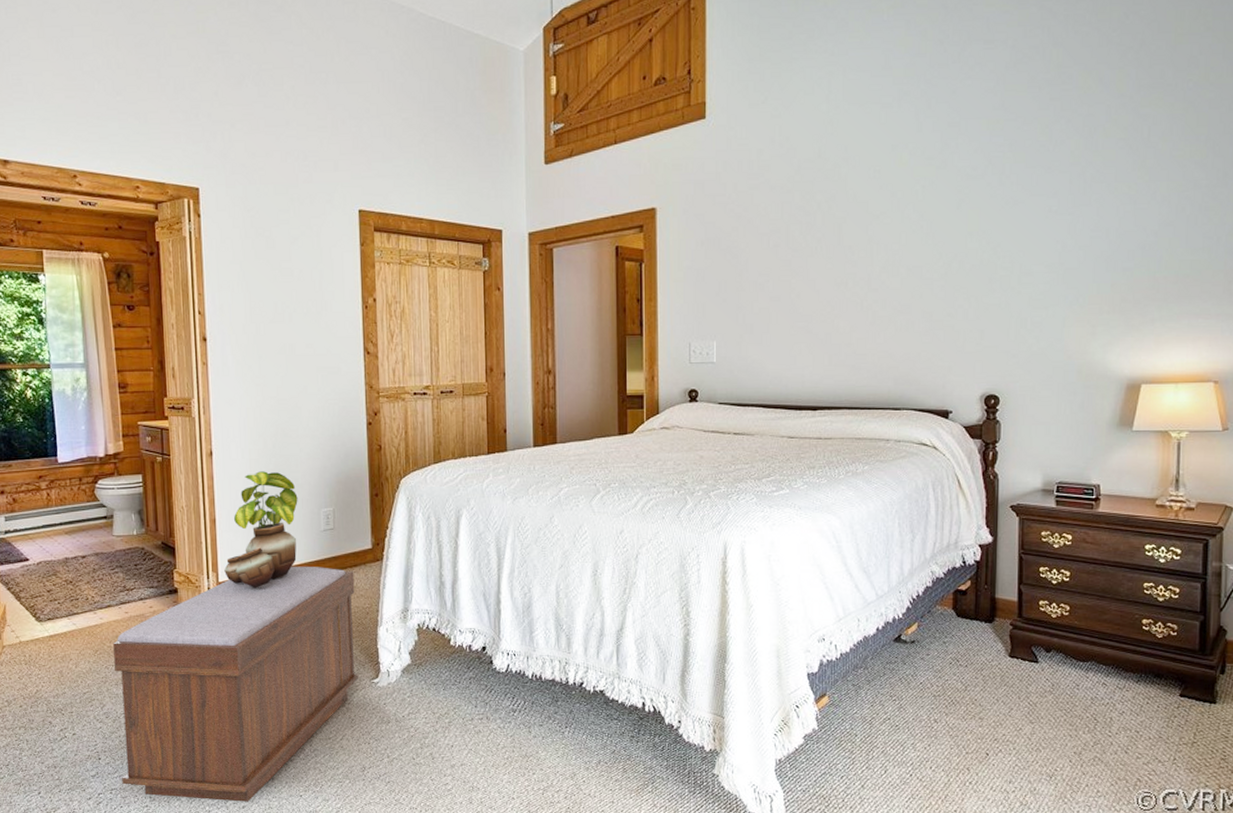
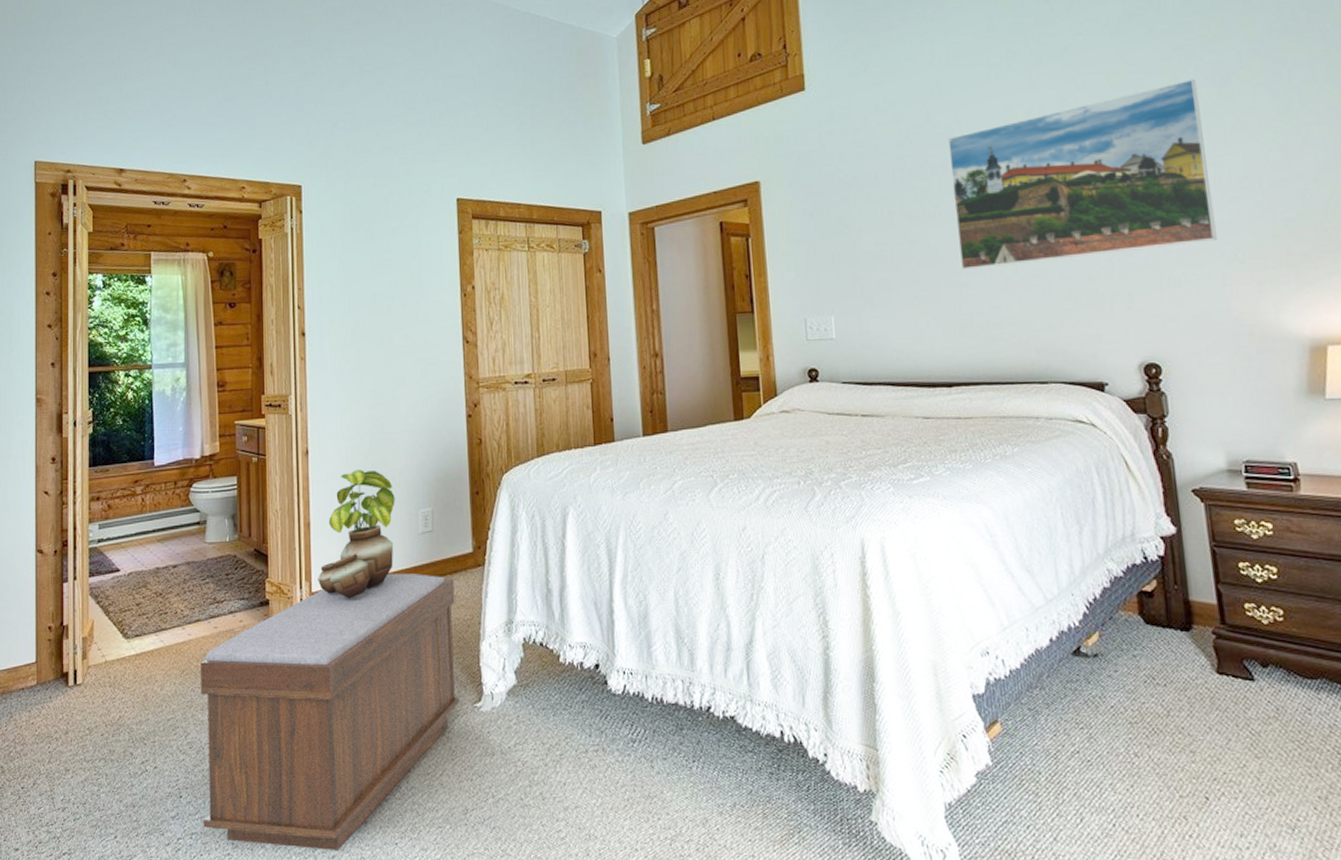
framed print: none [835,130,1067,303] -> present [948,79,1217,270]

